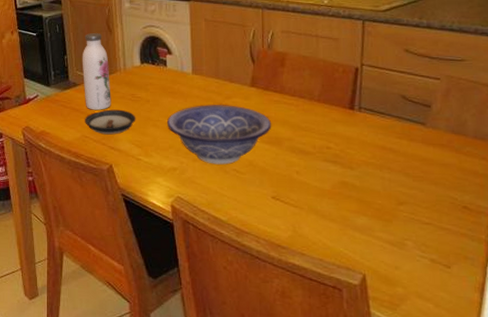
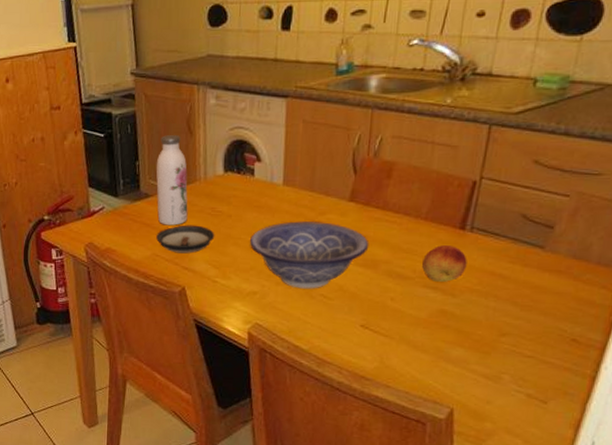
fruit: none [320,124,360,156] -> present [422,245,467,282]

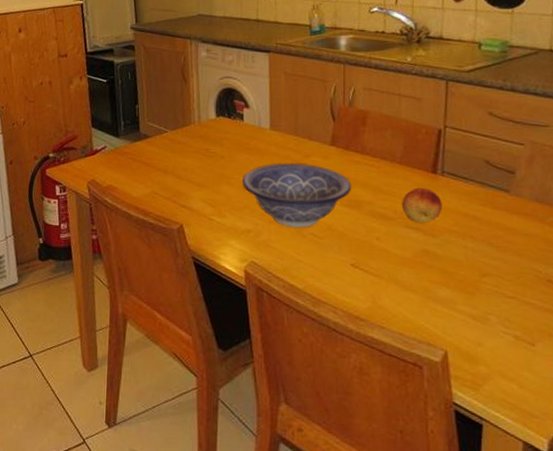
water bottle: present [156,135,188,226] -> none [154,82,184,165]
saucer: present [156,225,215,254] -> none [155,164,210,192]

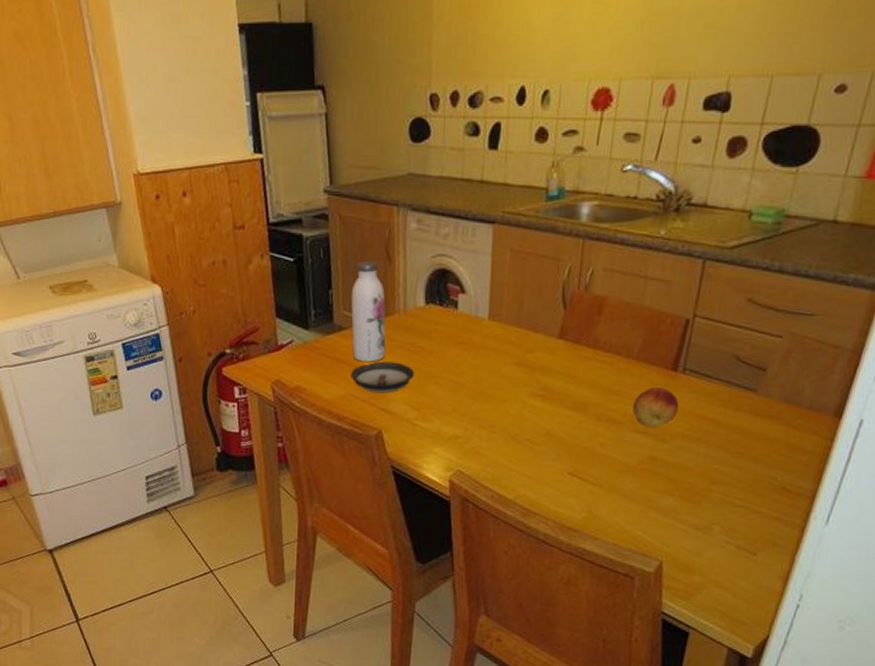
water bottle: none [154,82,184,165] -> present [350,261,386,362]
saucer: none [155,164,210,192] -> present [351,361,415,394]
decorative bowl: present [241,163,352,228] -> none [451,359,579,434]

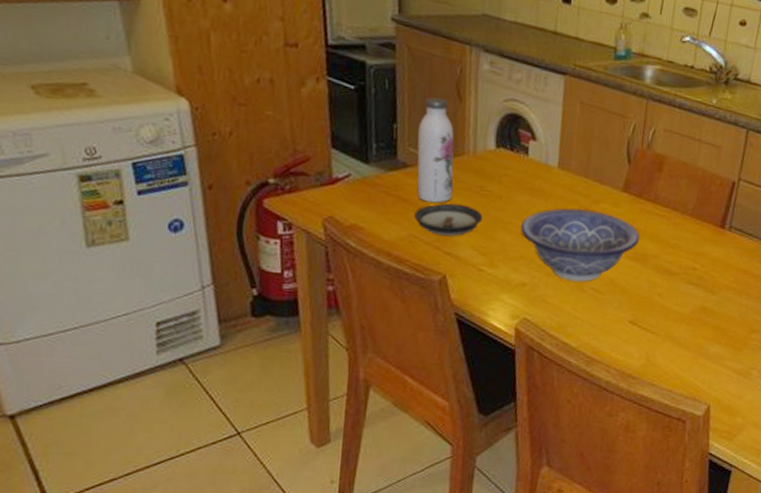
decorative bowl: none [451,359,579,434] -> present [520,208,640,282]
fruit: present [633,387,679,427] -> none [687,242,726,279]

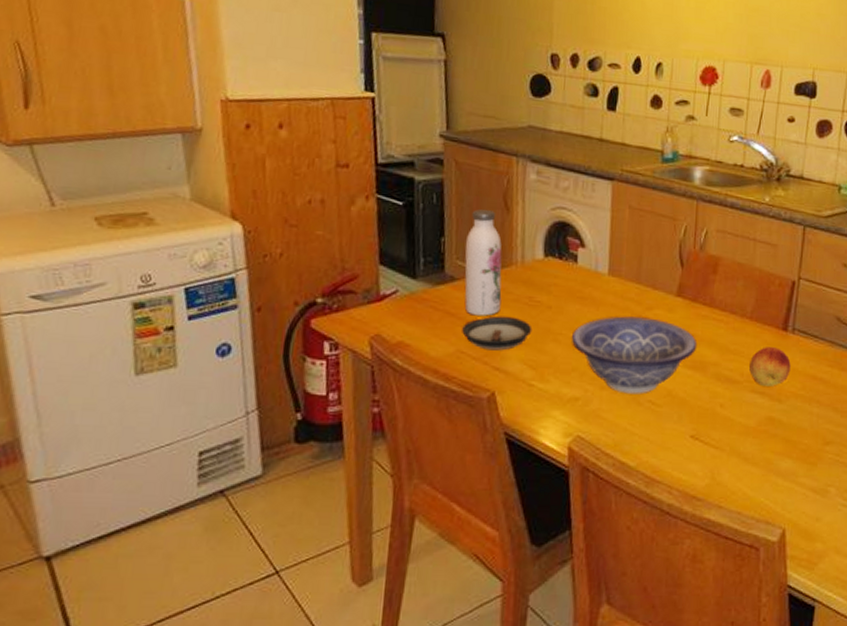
fruit: none [687,242,726,279] -> present [749,347,791,386]

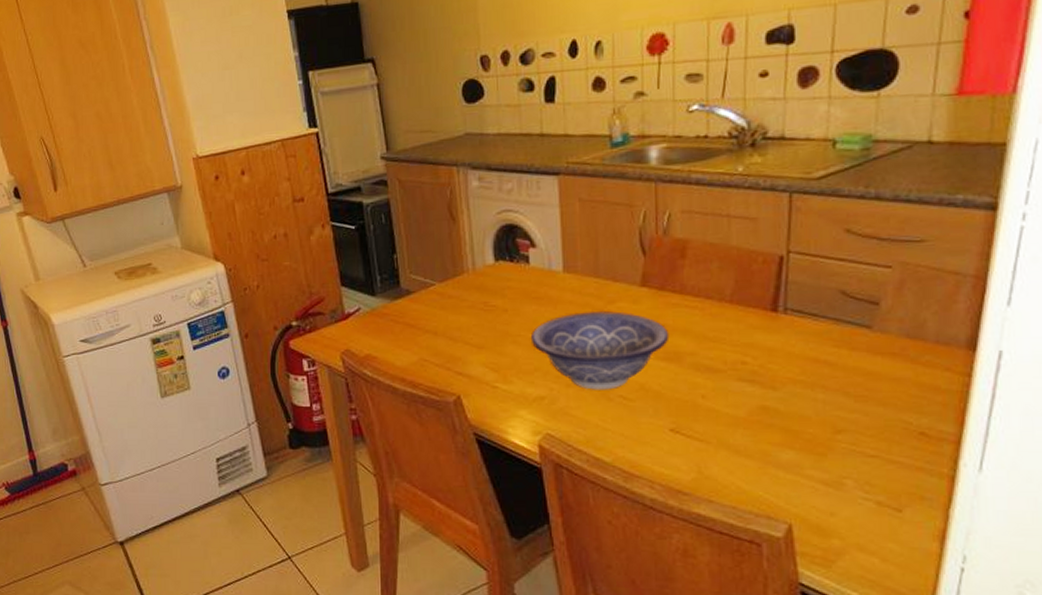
saucer: present [462,316,533,351] -> none [423,323,491,357]
water bottle: present [464,209,502,317] -> none [416,223,457,325]
fruit: present [749,347,791,386] -> none [733,331,785,373]

